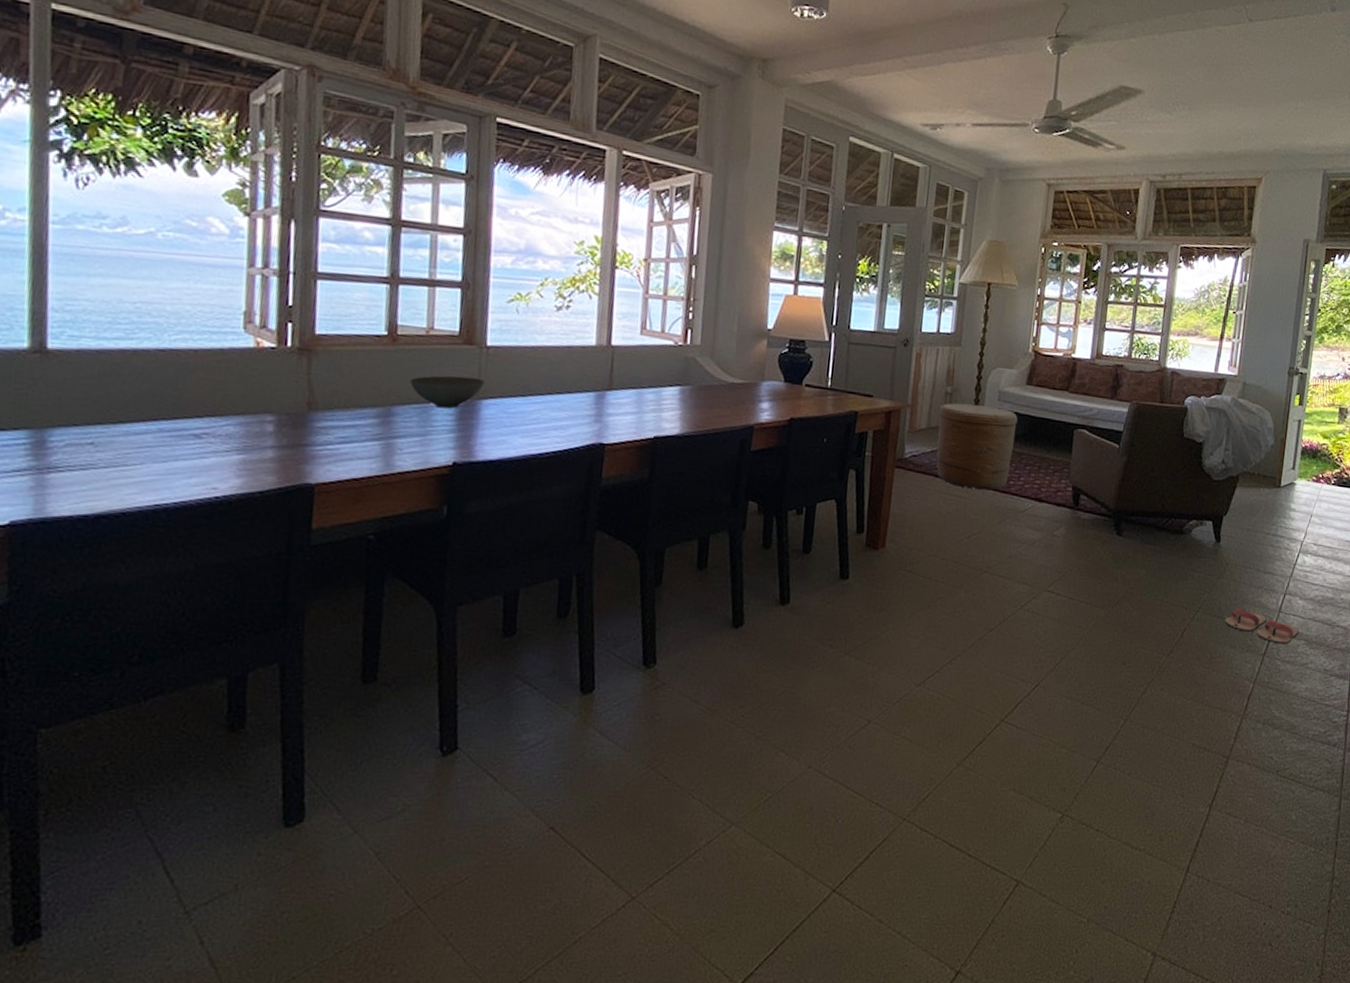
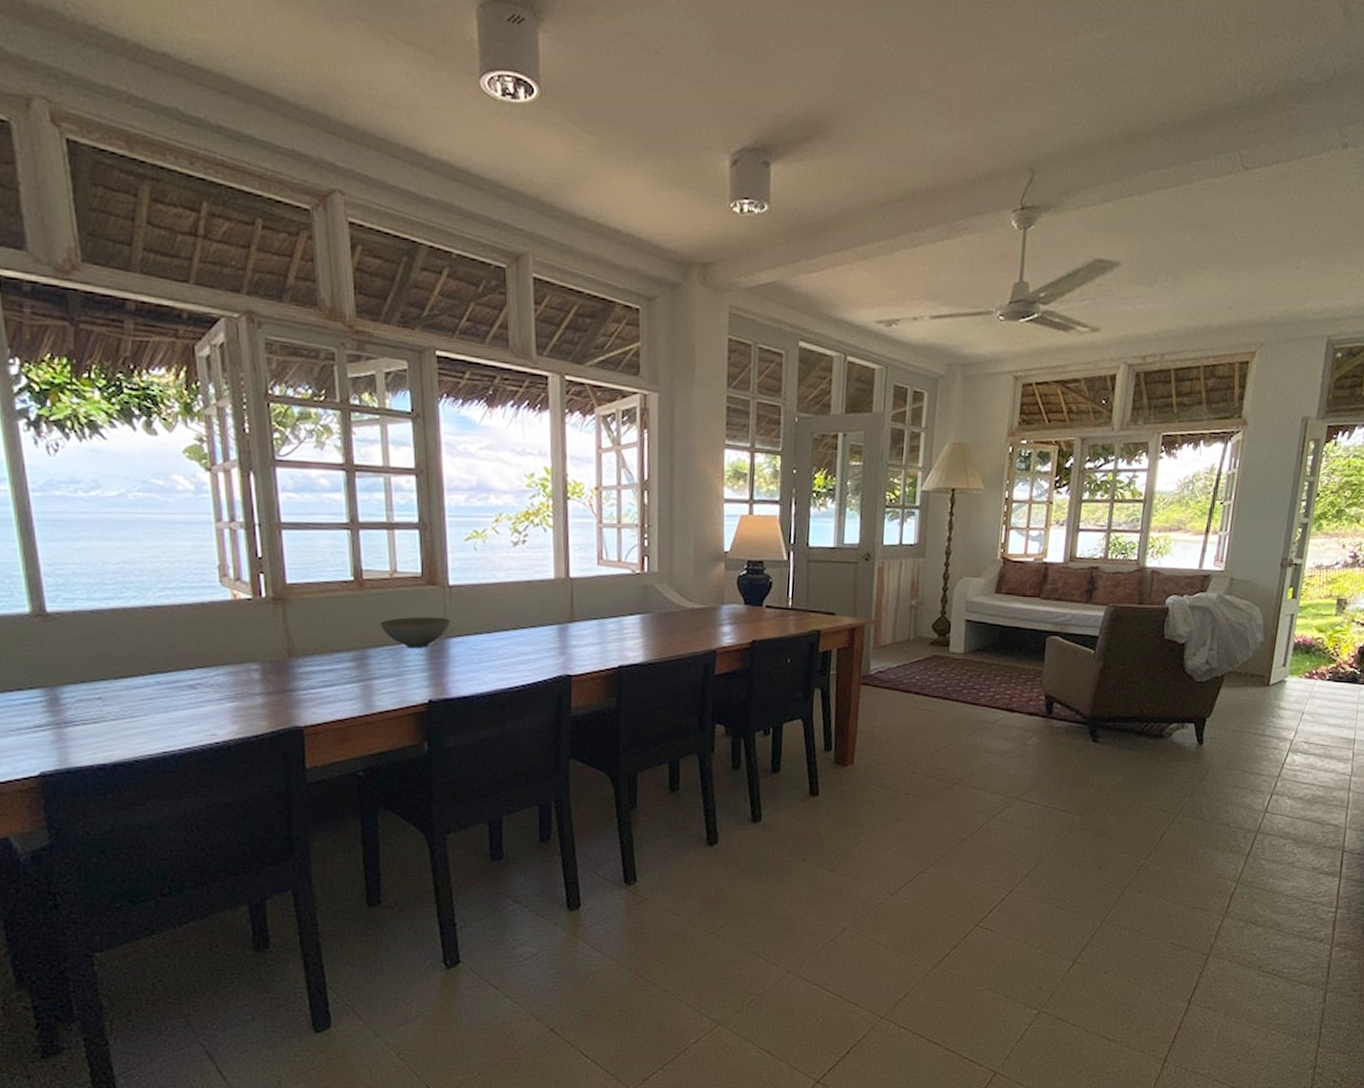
basket: present [936,403,1018,490] -> none [903,616,987,703]
flip-flop: present [1224,607,1299,645] -> none [1206,809,1286,844]

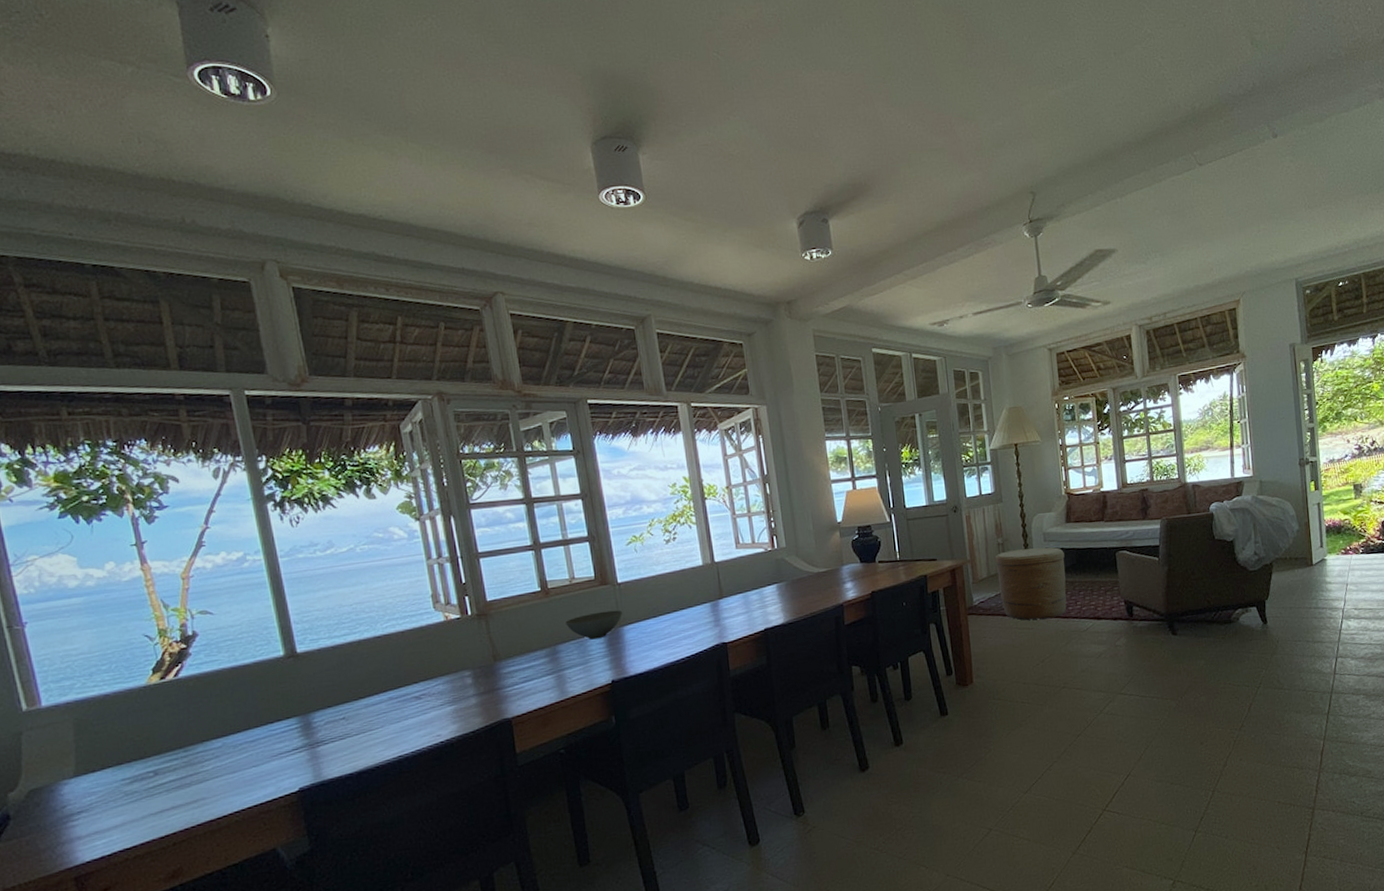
basket: none [903,616,987,703] -> present [995,547,1067,620]

